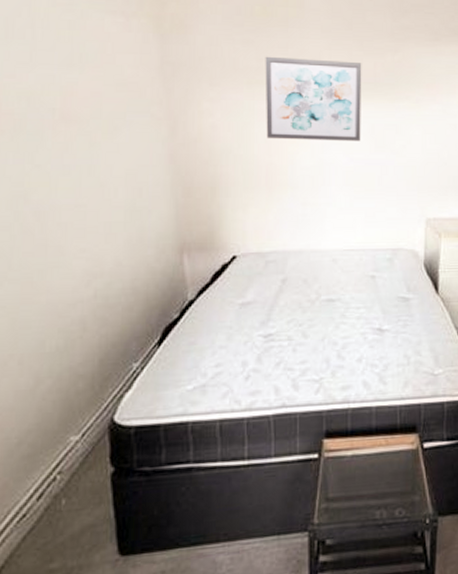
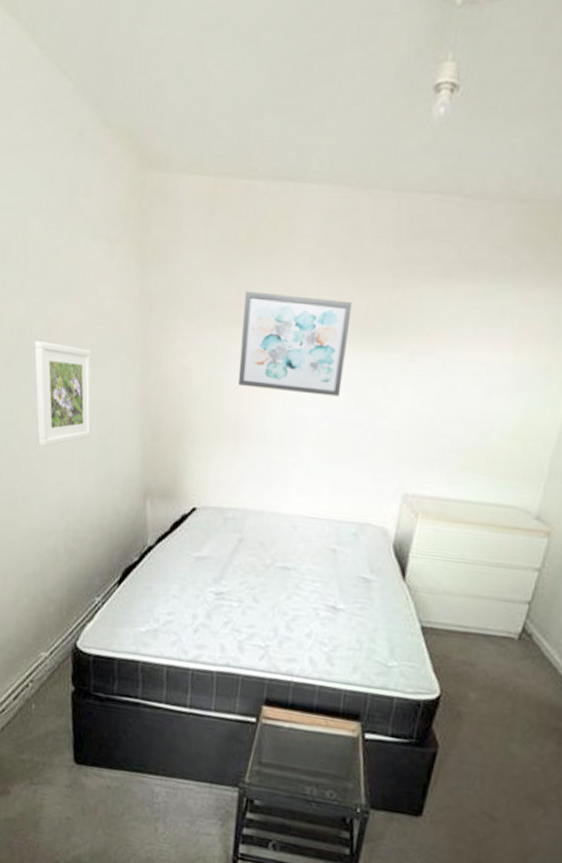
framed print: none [46,110,118,215] -> present [34,341,92,447]

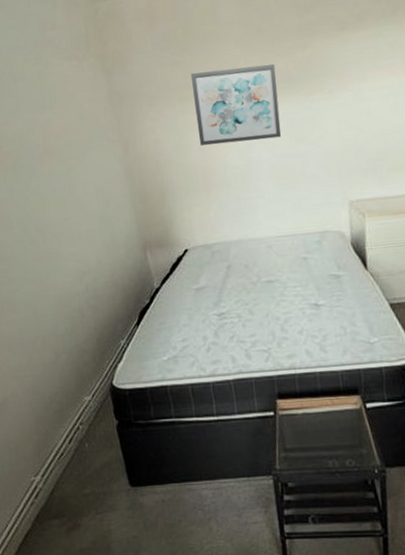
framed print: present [34,341,92,447] -> none [33,144,93,228]

